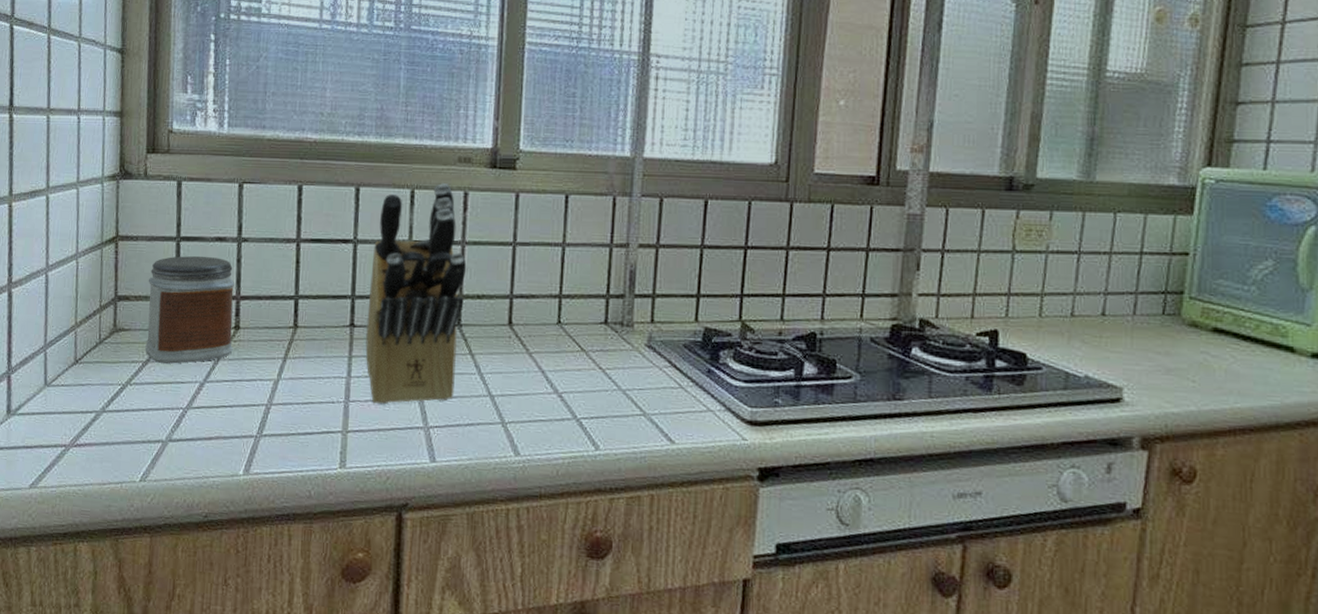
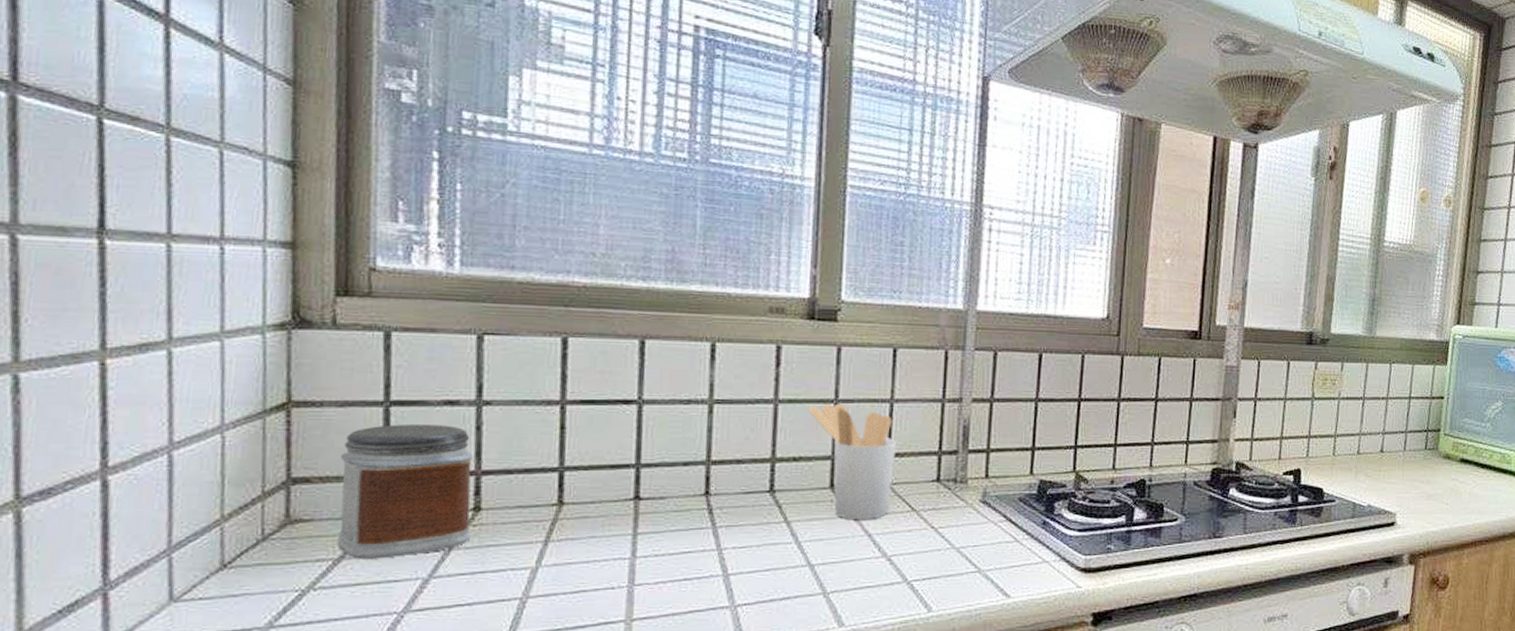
knife block: present [365,183,467,405] -> none [655,336,781,586]
utensil holder: none [490,246,567,357] -> present [808,403,896,519]

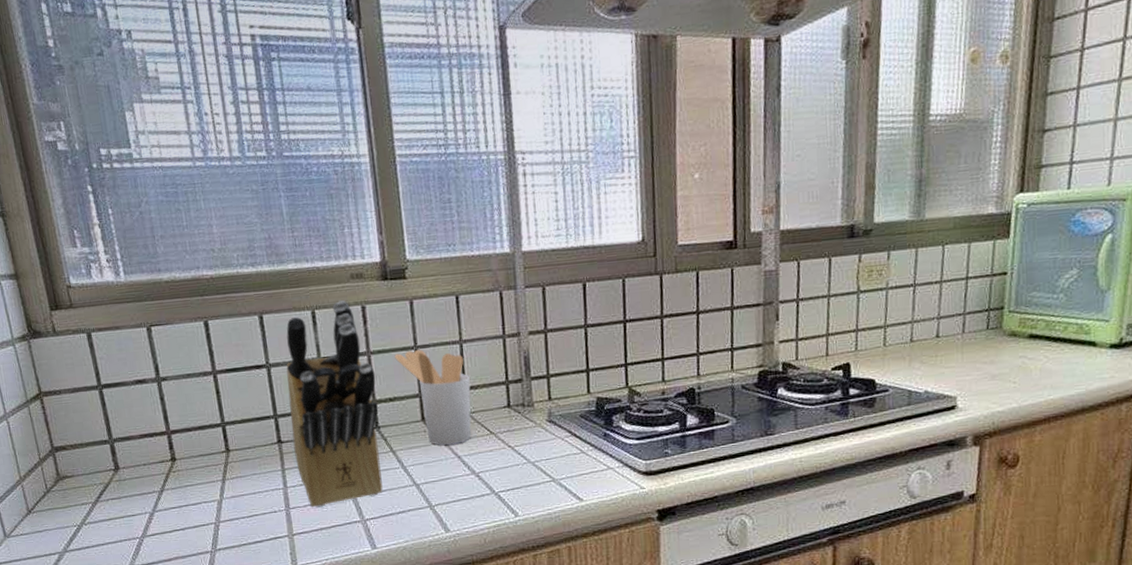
jar: present [337,423,474,559] -> none [79,399,174,502]
knife block: none [655,336,781,586] -> present [286,300,383,507]

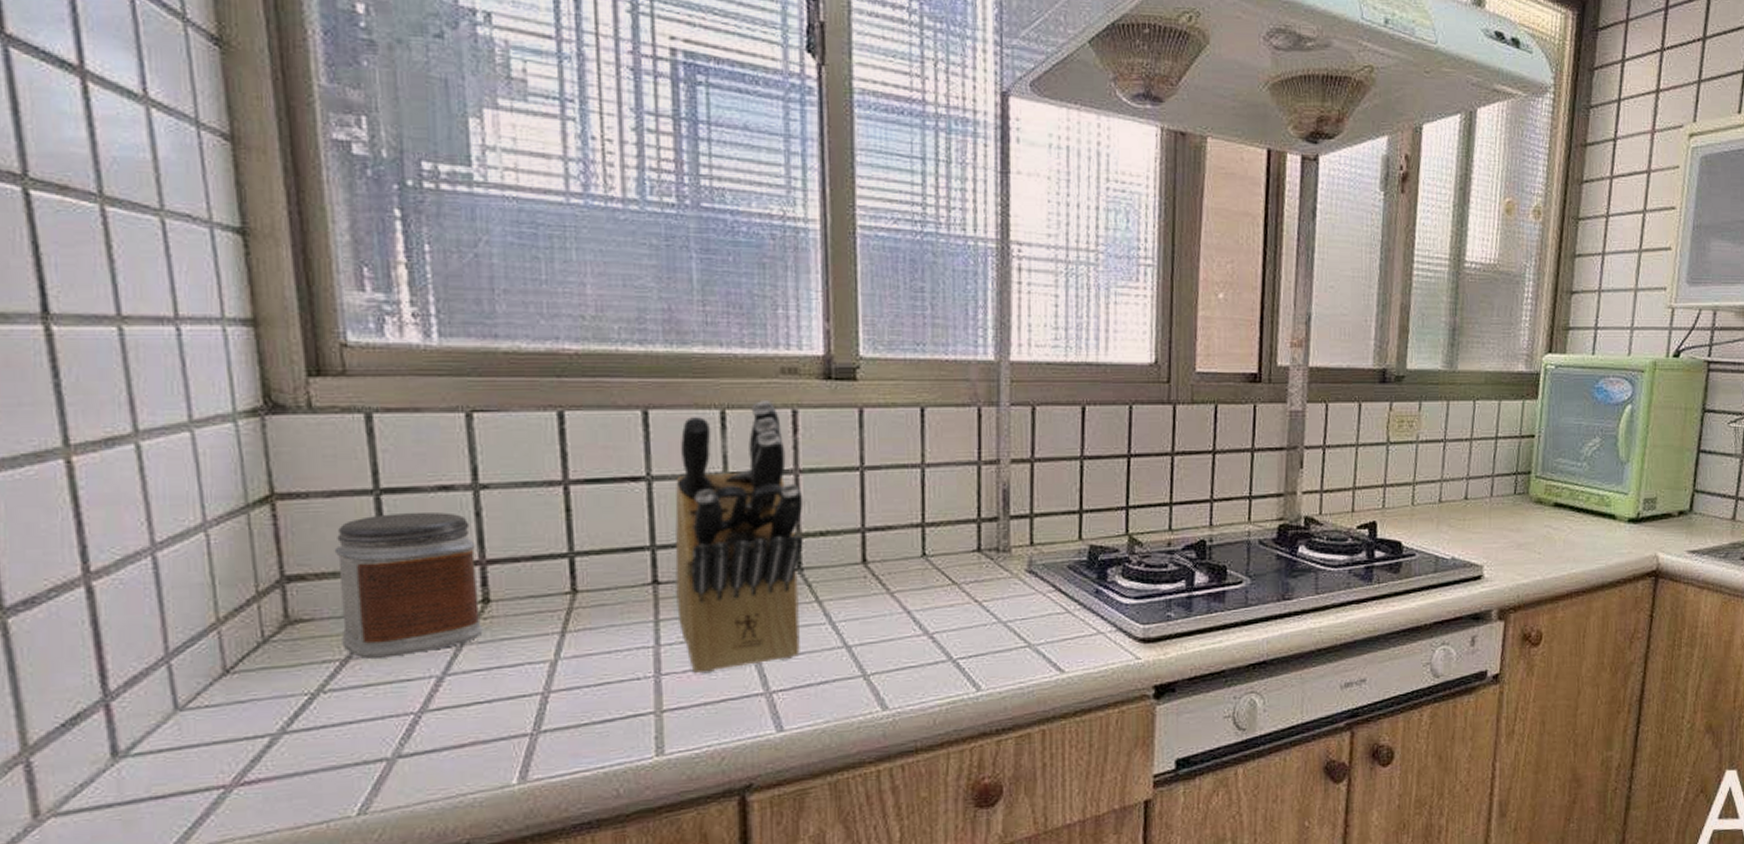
jar: none [79,399,174,502] -> present [334,512,483,659]
utensil holder: present [394,349,472,445] -> none [832,471,931,596]

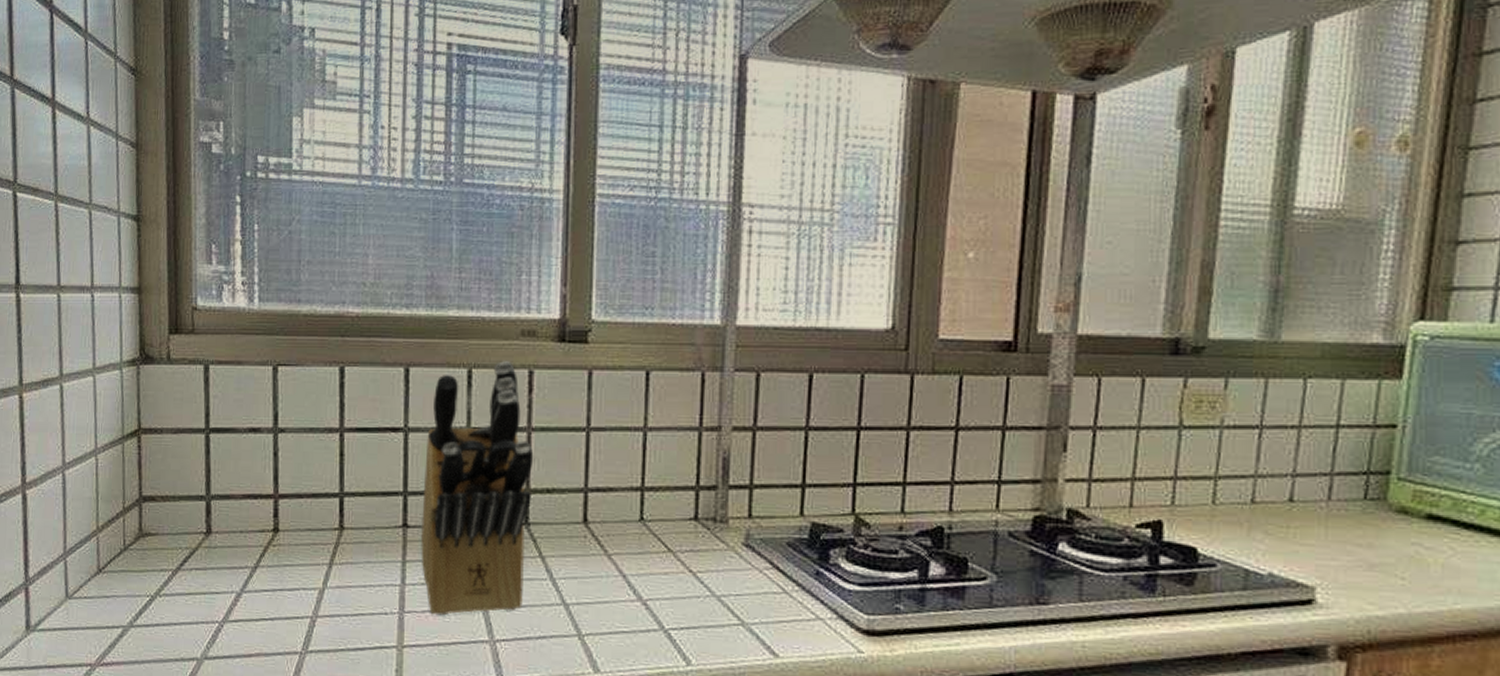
jar: present [334,512,483,659] -> none [174,449,272,572]

